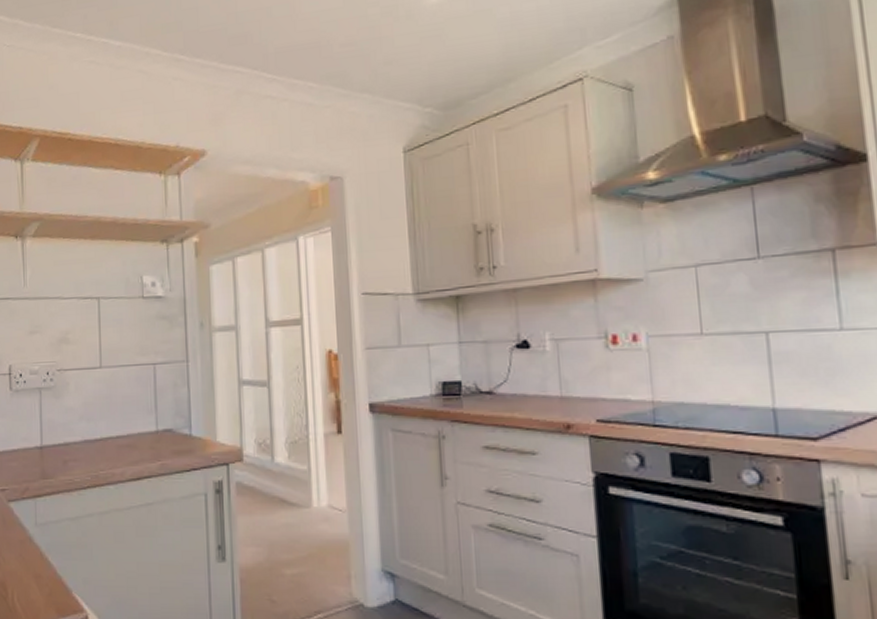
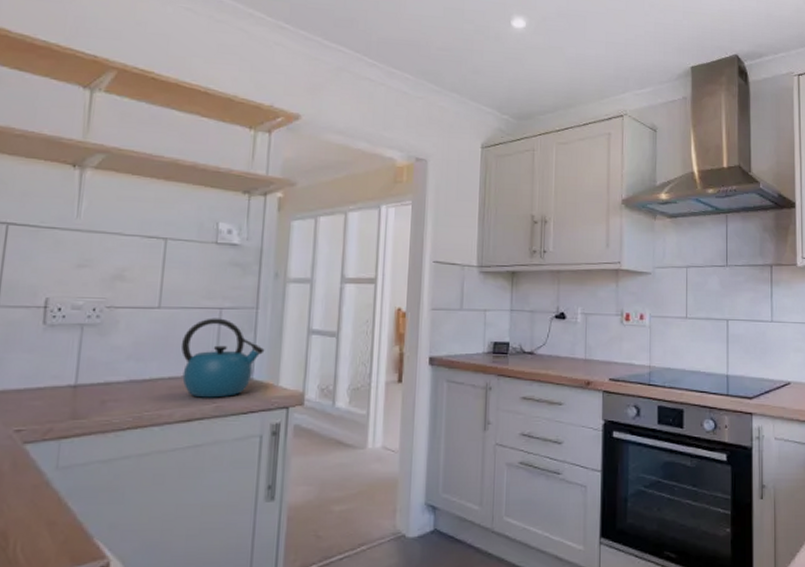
kettle: none [123,374,199,456] -> present [181,318,265,398]

